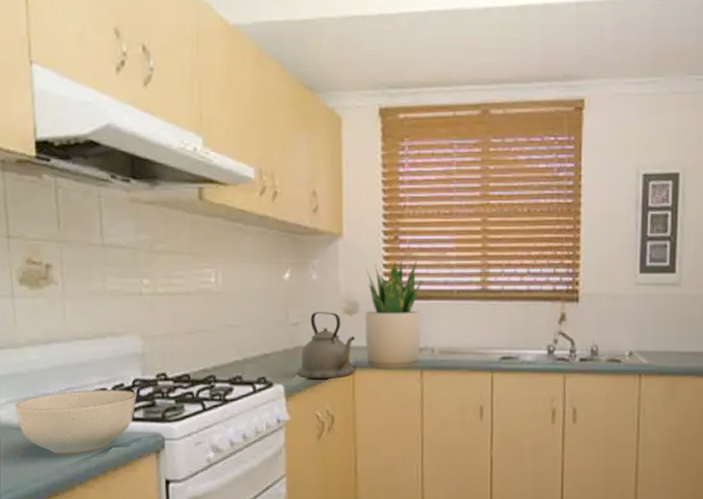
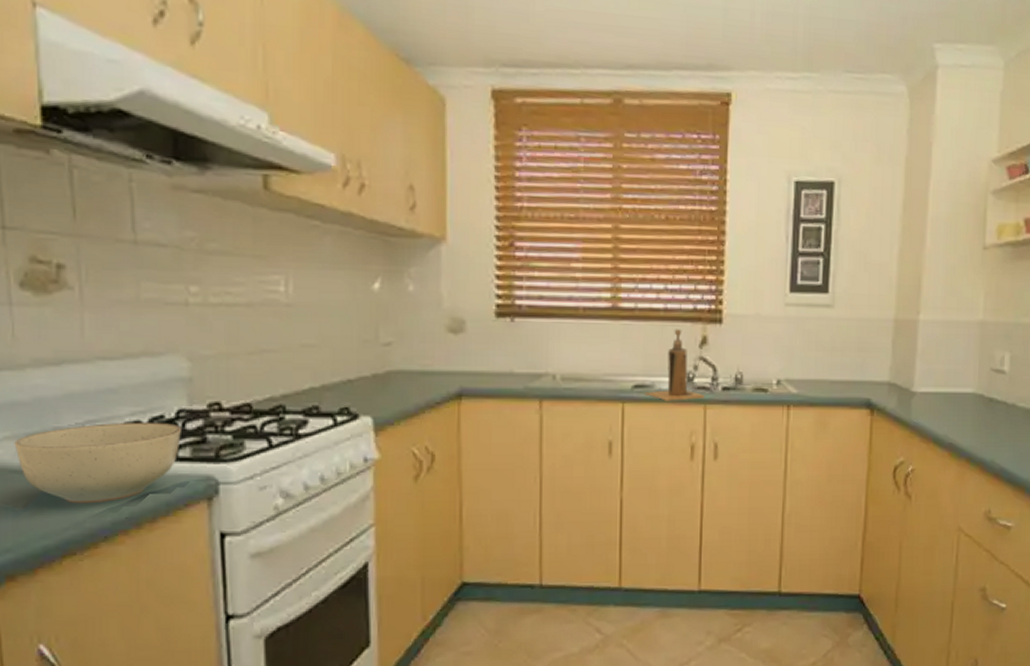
kettle: present [296,312,355,380] -> none [388,330,461,411]
planter: present [365,257,422,369] -> none [473,267,542,398]
soap dispenser: none [511,308,565,371] -> present [645,329,705,401]

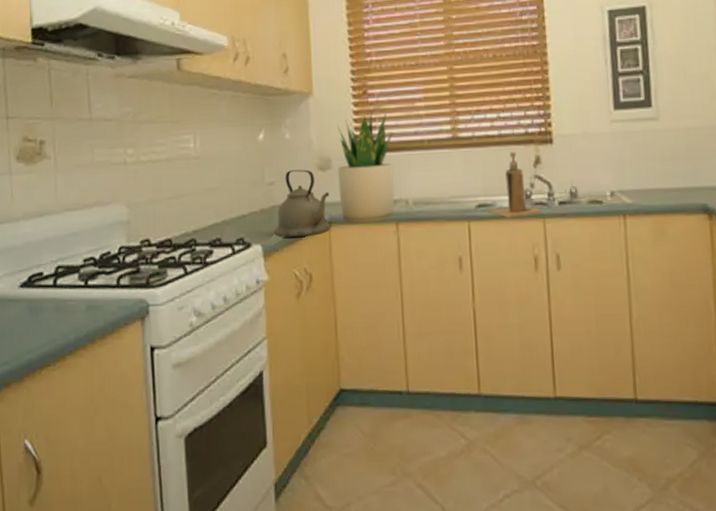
bowl: present [14,422,181,504] -> none [11,257,122,325]
kettle: none [388,330,461,411] -> present [273,169,331,238]
planter: none [473,267,542,398] -> present [337,111,395,224]

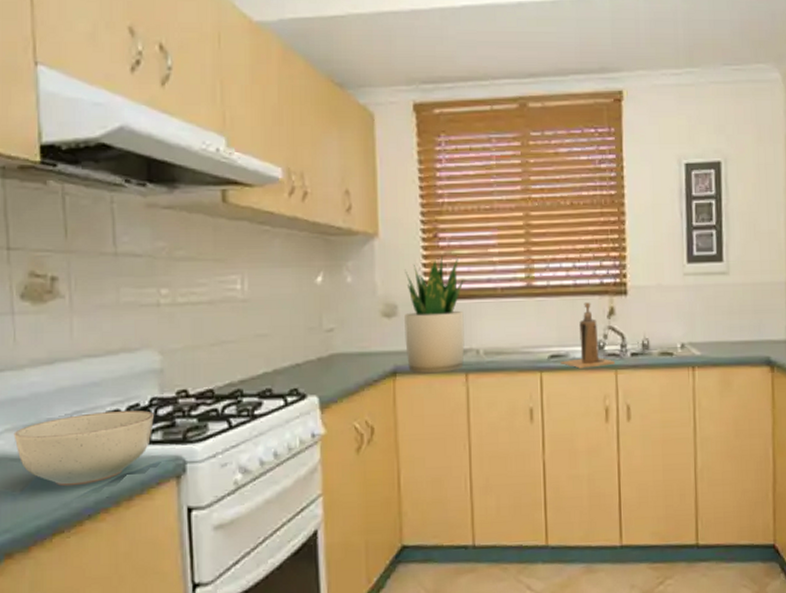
bowl: none [11,257,122,325] -> present [14,410,154,487]
kettle: present [273,169,331,238] -> none [332,316,395,389]

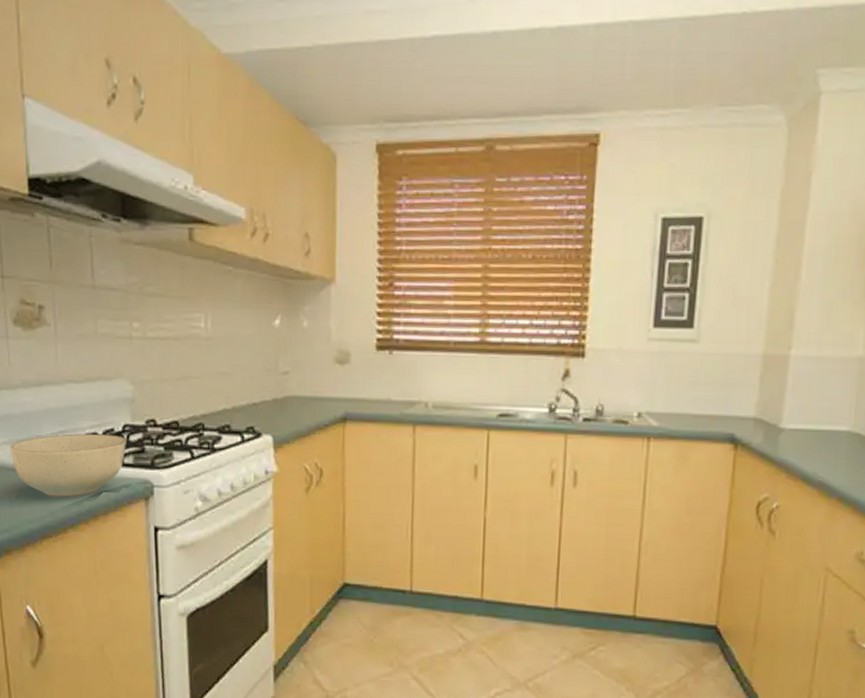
planter: present [404,255,465,374] -> none [356,305,417,423]
soap dispenser: present [560,302,616,369] -> none [509,362,567,430]

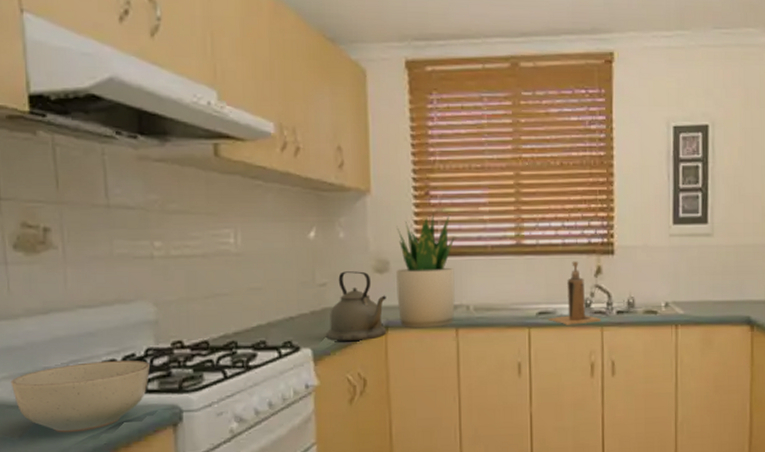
kettle: none [285,361,346,432] -> present [325,271,387,342]
planter: none [356,305,417,423] -> present [396,213,455,329]
soap dispenser: none [509,362,567,430] -> present [548,261,602,325]

